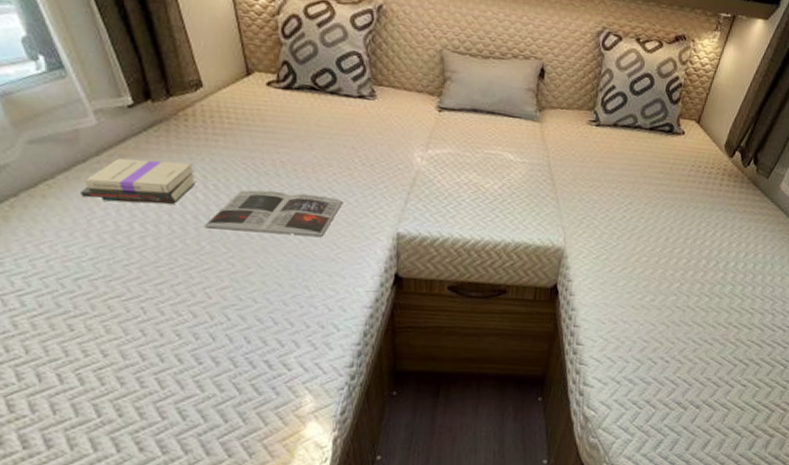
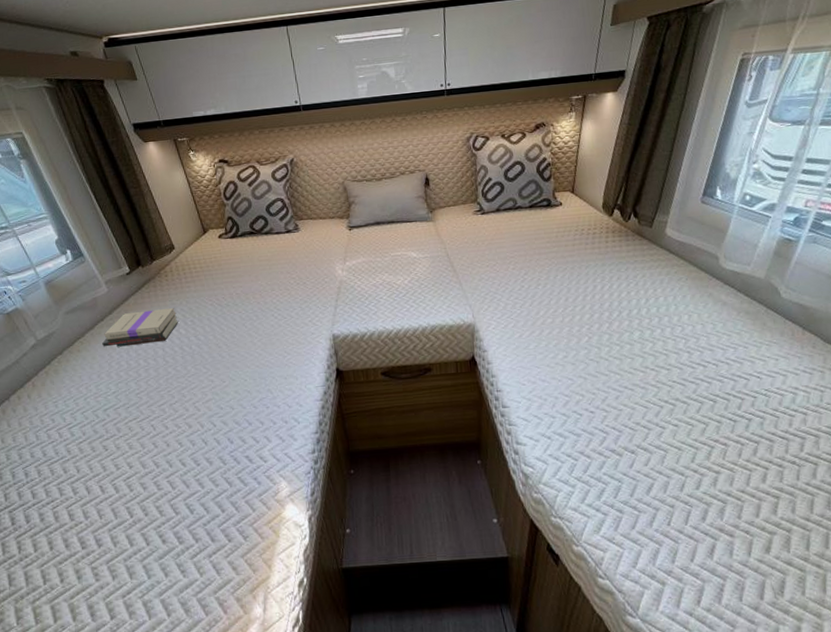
magazine: present [205,190,343,236] -> none [188,314,287,354]

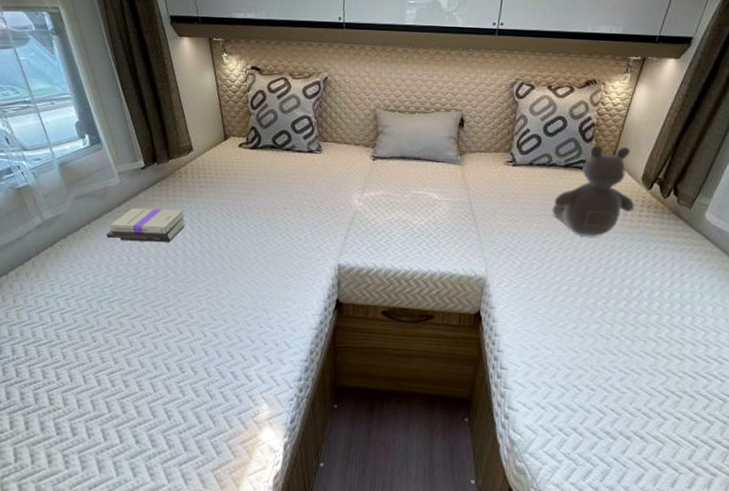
teddy bear: none [524,180,601,269] -> present [552,145,635,236]

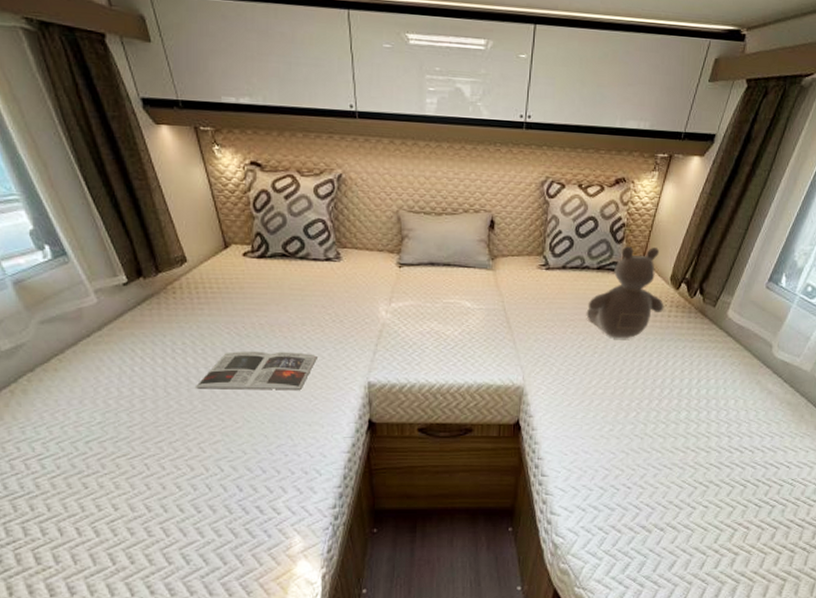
books: present [106,208,185,243] -> none [87,331,186,371]
magazine: none [190,230,295,267] -> present [196,350,317,390]

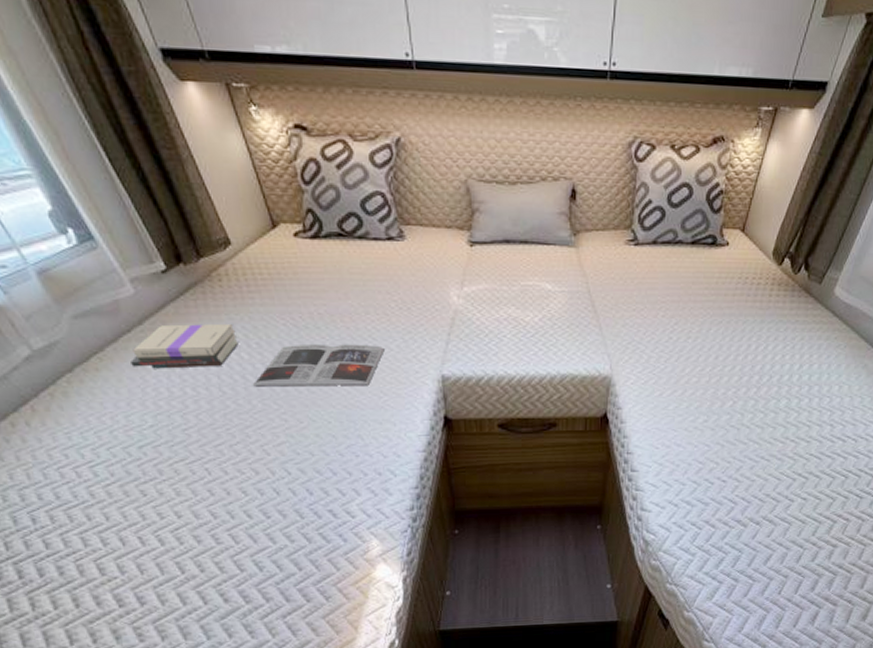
books: none [87,331,186,371] -> present [131,323,239,369]
teddy bear: present [586,246,664,338] -> none [679,217,765,321]

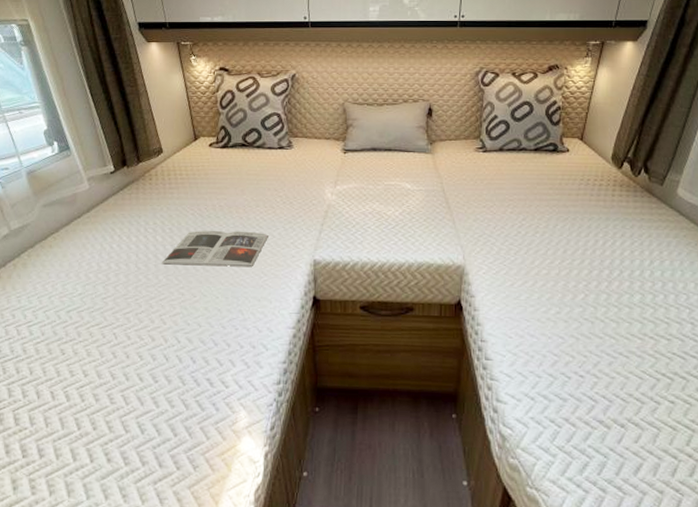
books: present [131,323,239,369] -> none [75,212,156,248]

